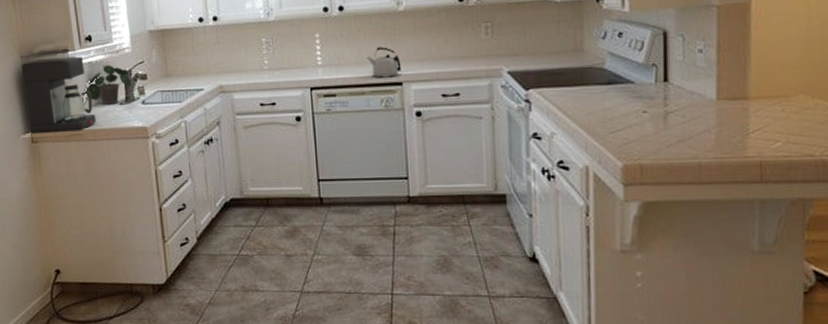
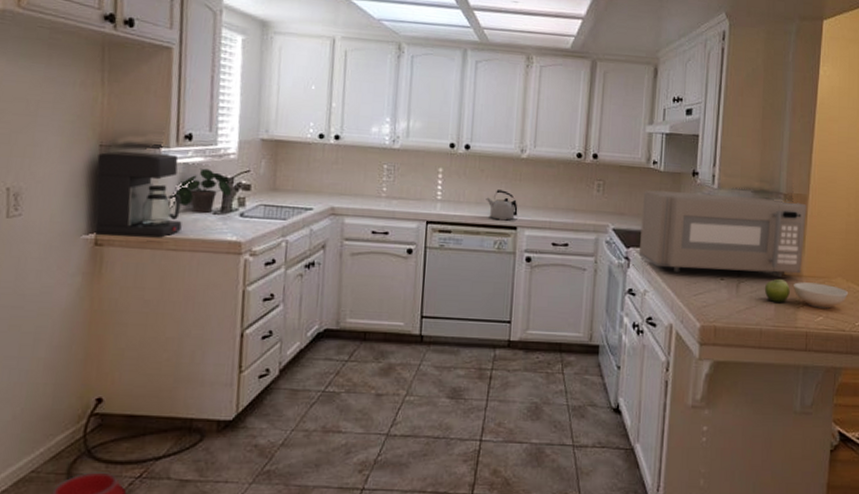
microwave: none [539,12,749,110] -> present [640,190,807,277]
fruit: none [699,103,734,132] -> present [764,278,790,304]
bowl: none [739,104,817,133] -> present [794,282,849,309]

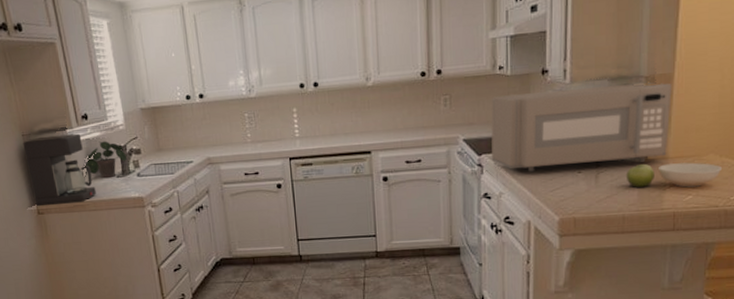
kettle: present [486,190,518,221] -> none [339,119,370,147]

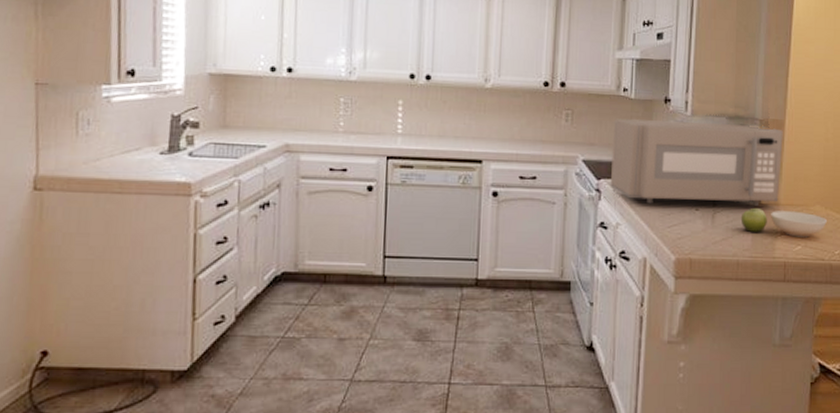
coffee maker: present [23,133,96,207] -> none [32,89,127,181]
potted plant: present [82,141,128,179] -> none [112,106,180,154]

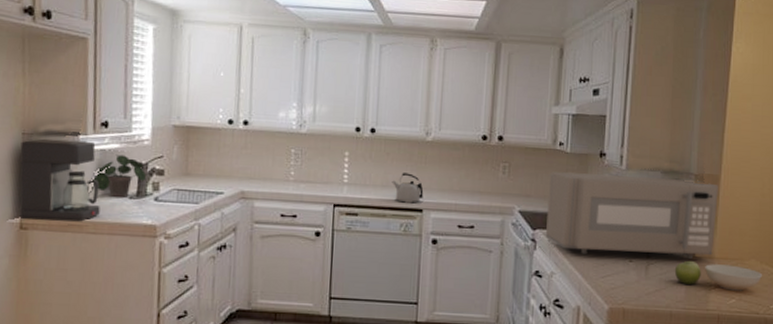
coffee maker: none [32,89,127,181] -> present [19,138,100,222]
potted plant: none [112,106,180,154] -> present [87,154,147,198]
kettle: none [449,122,483,154] -> present [391,173,424,203]

